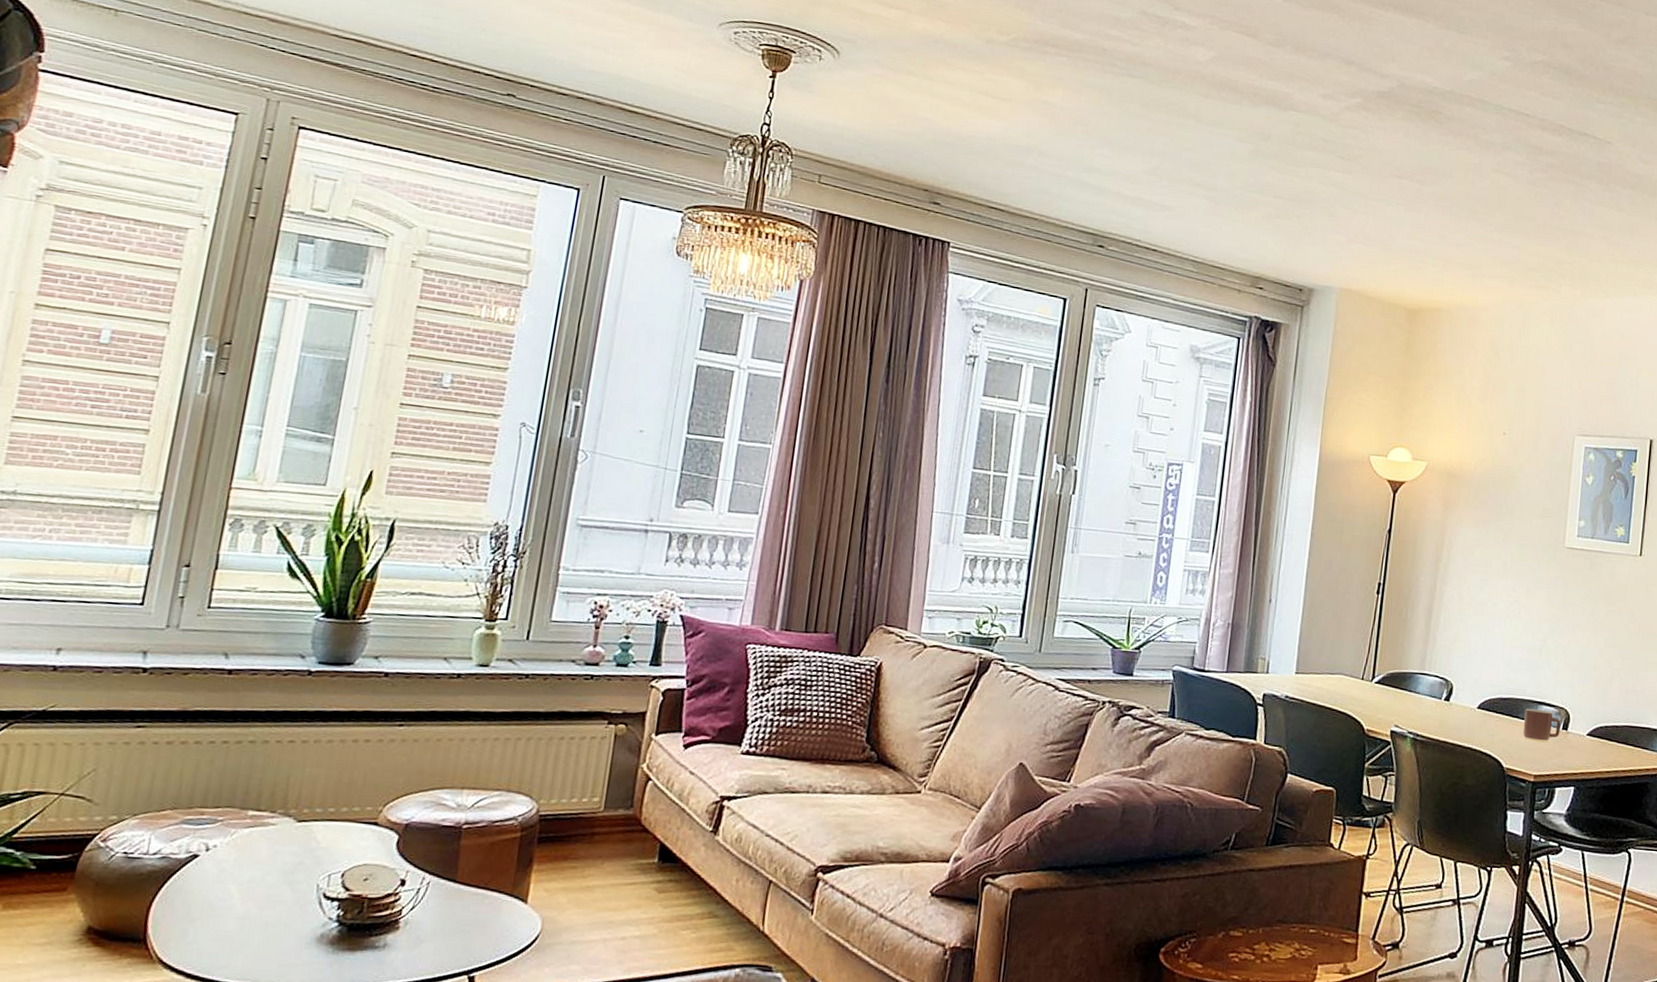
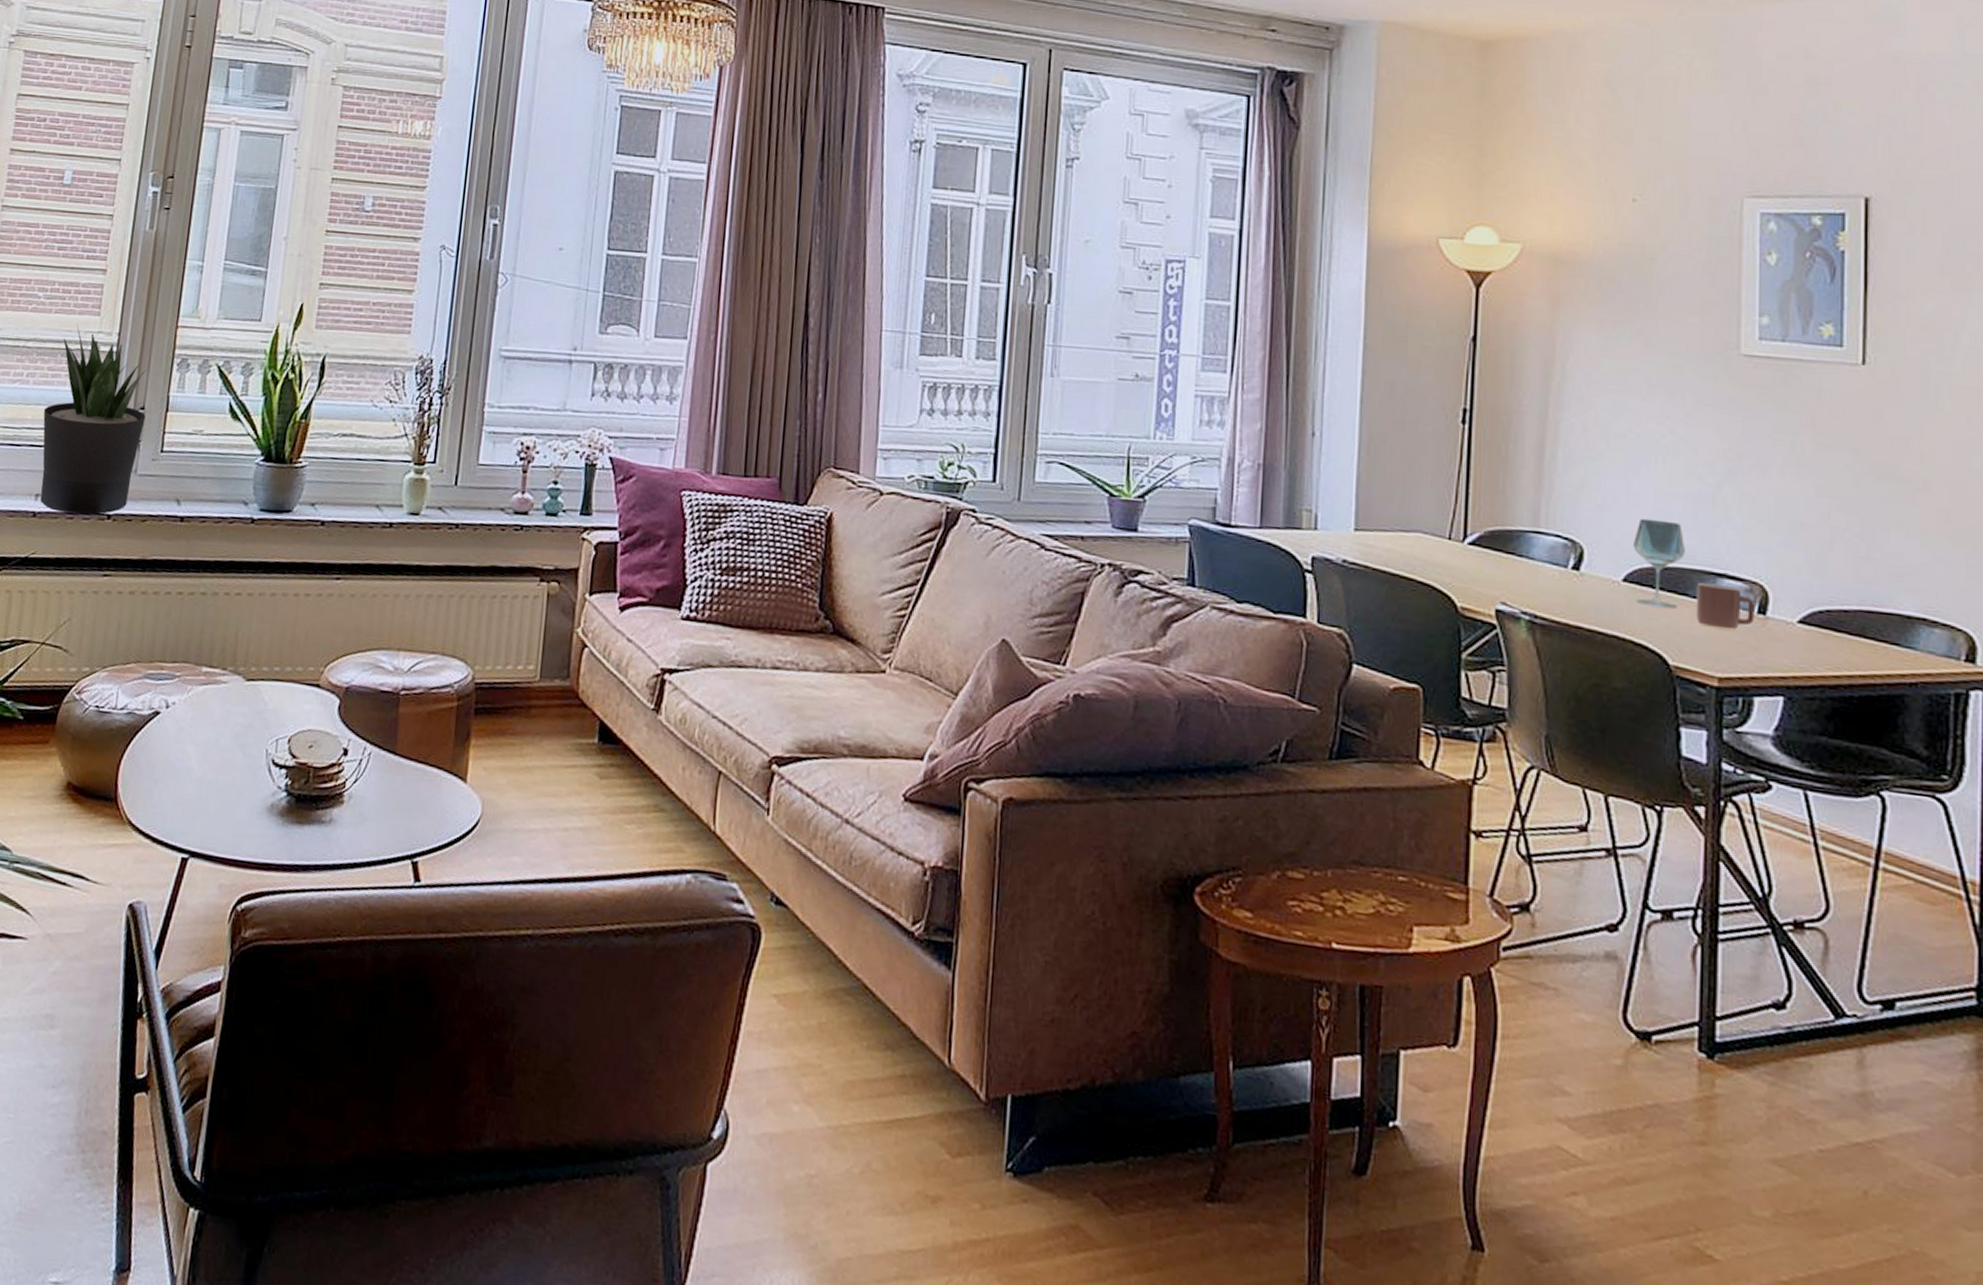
planter: none [62,481,194,669] -> present [40,323,147,515]
wine glass: none [1485,663,1520,728] -> present [1634,518,1686,610]

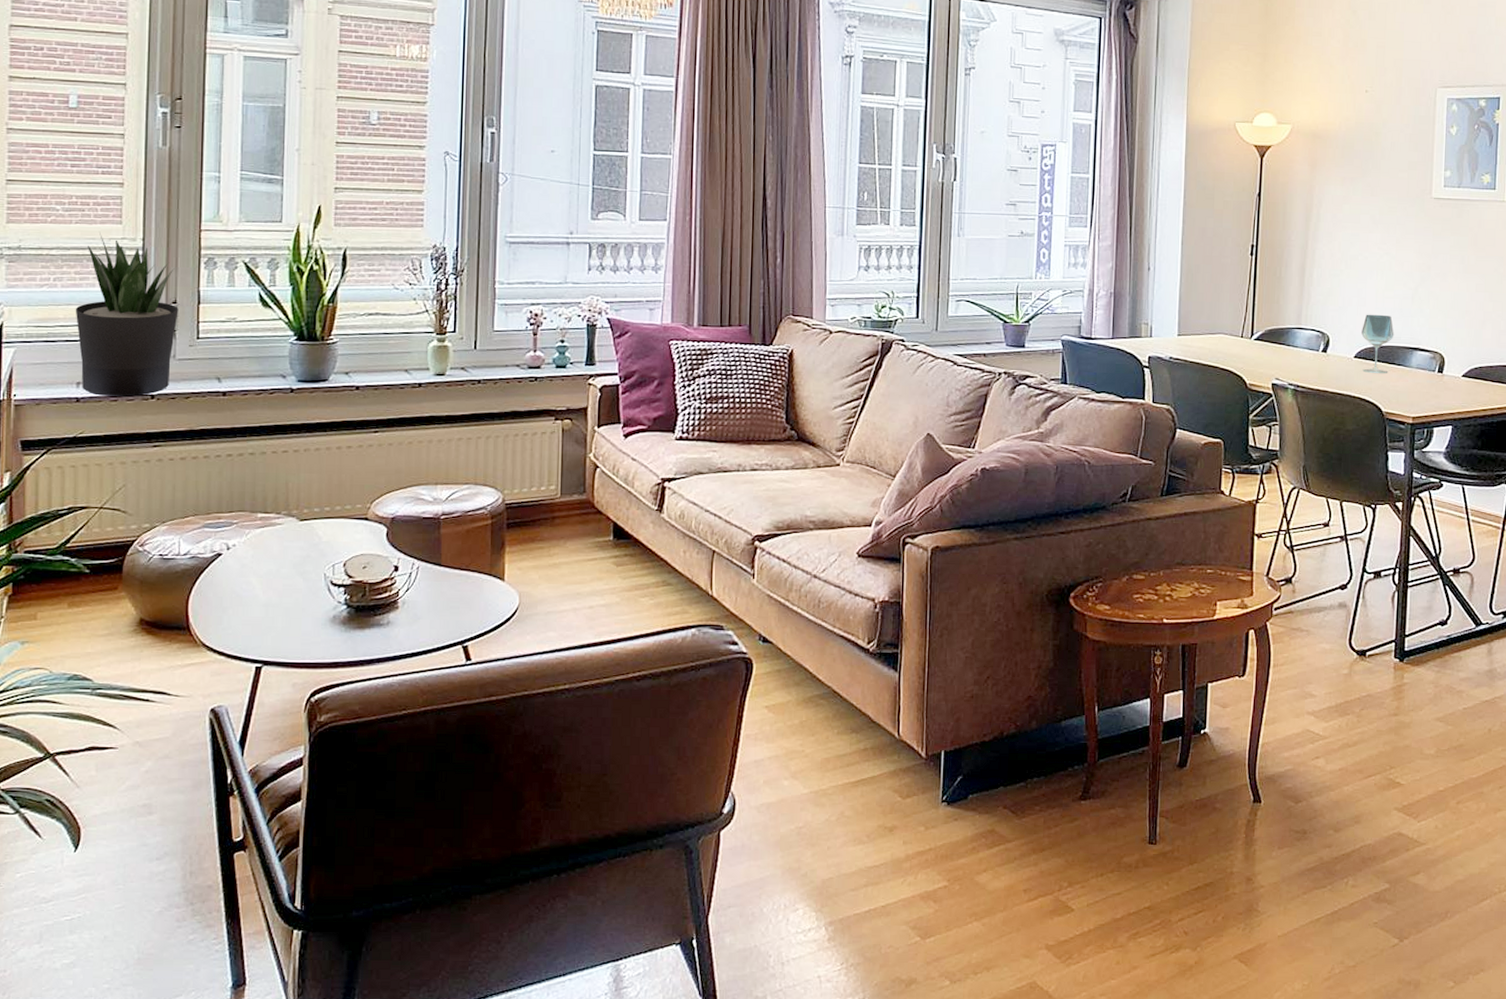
mug: present [1696,582,1755,632] -> none [1399,354,1436,386]

